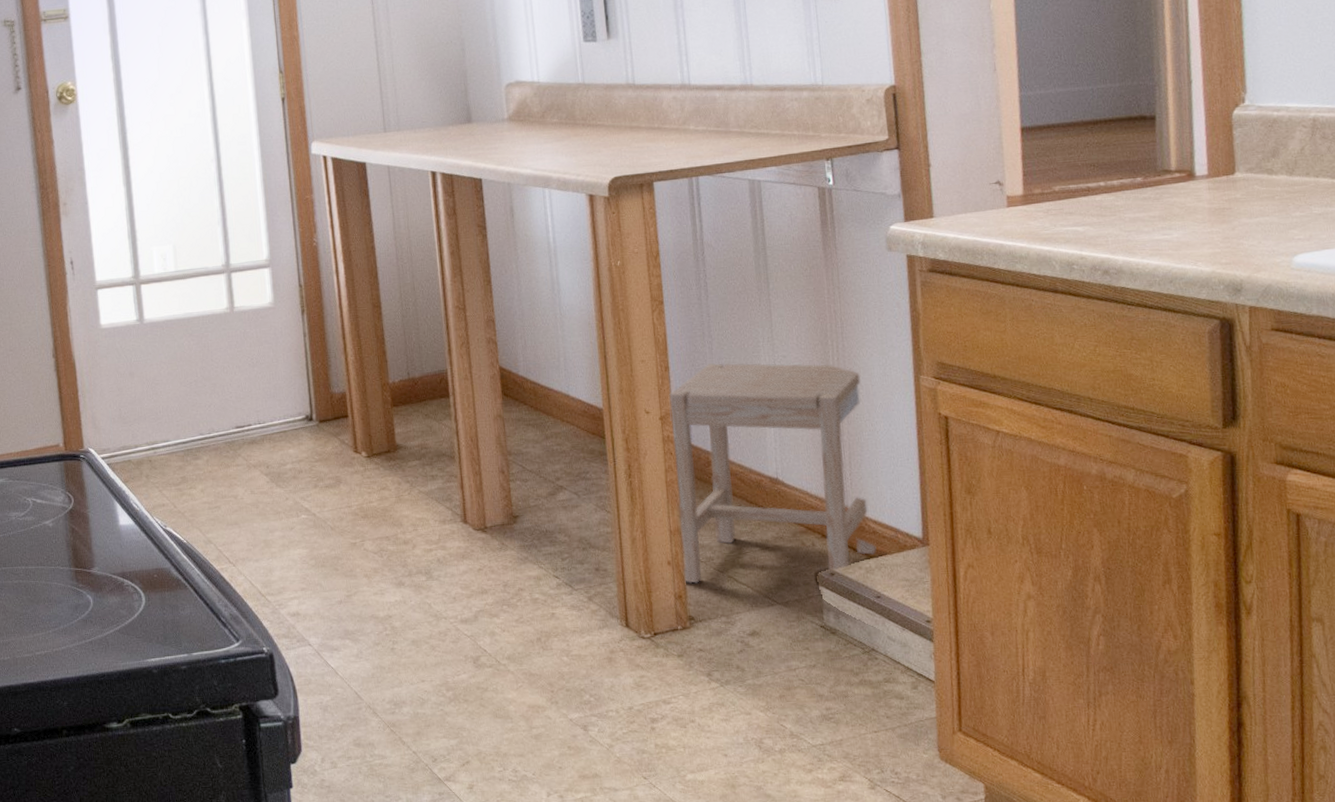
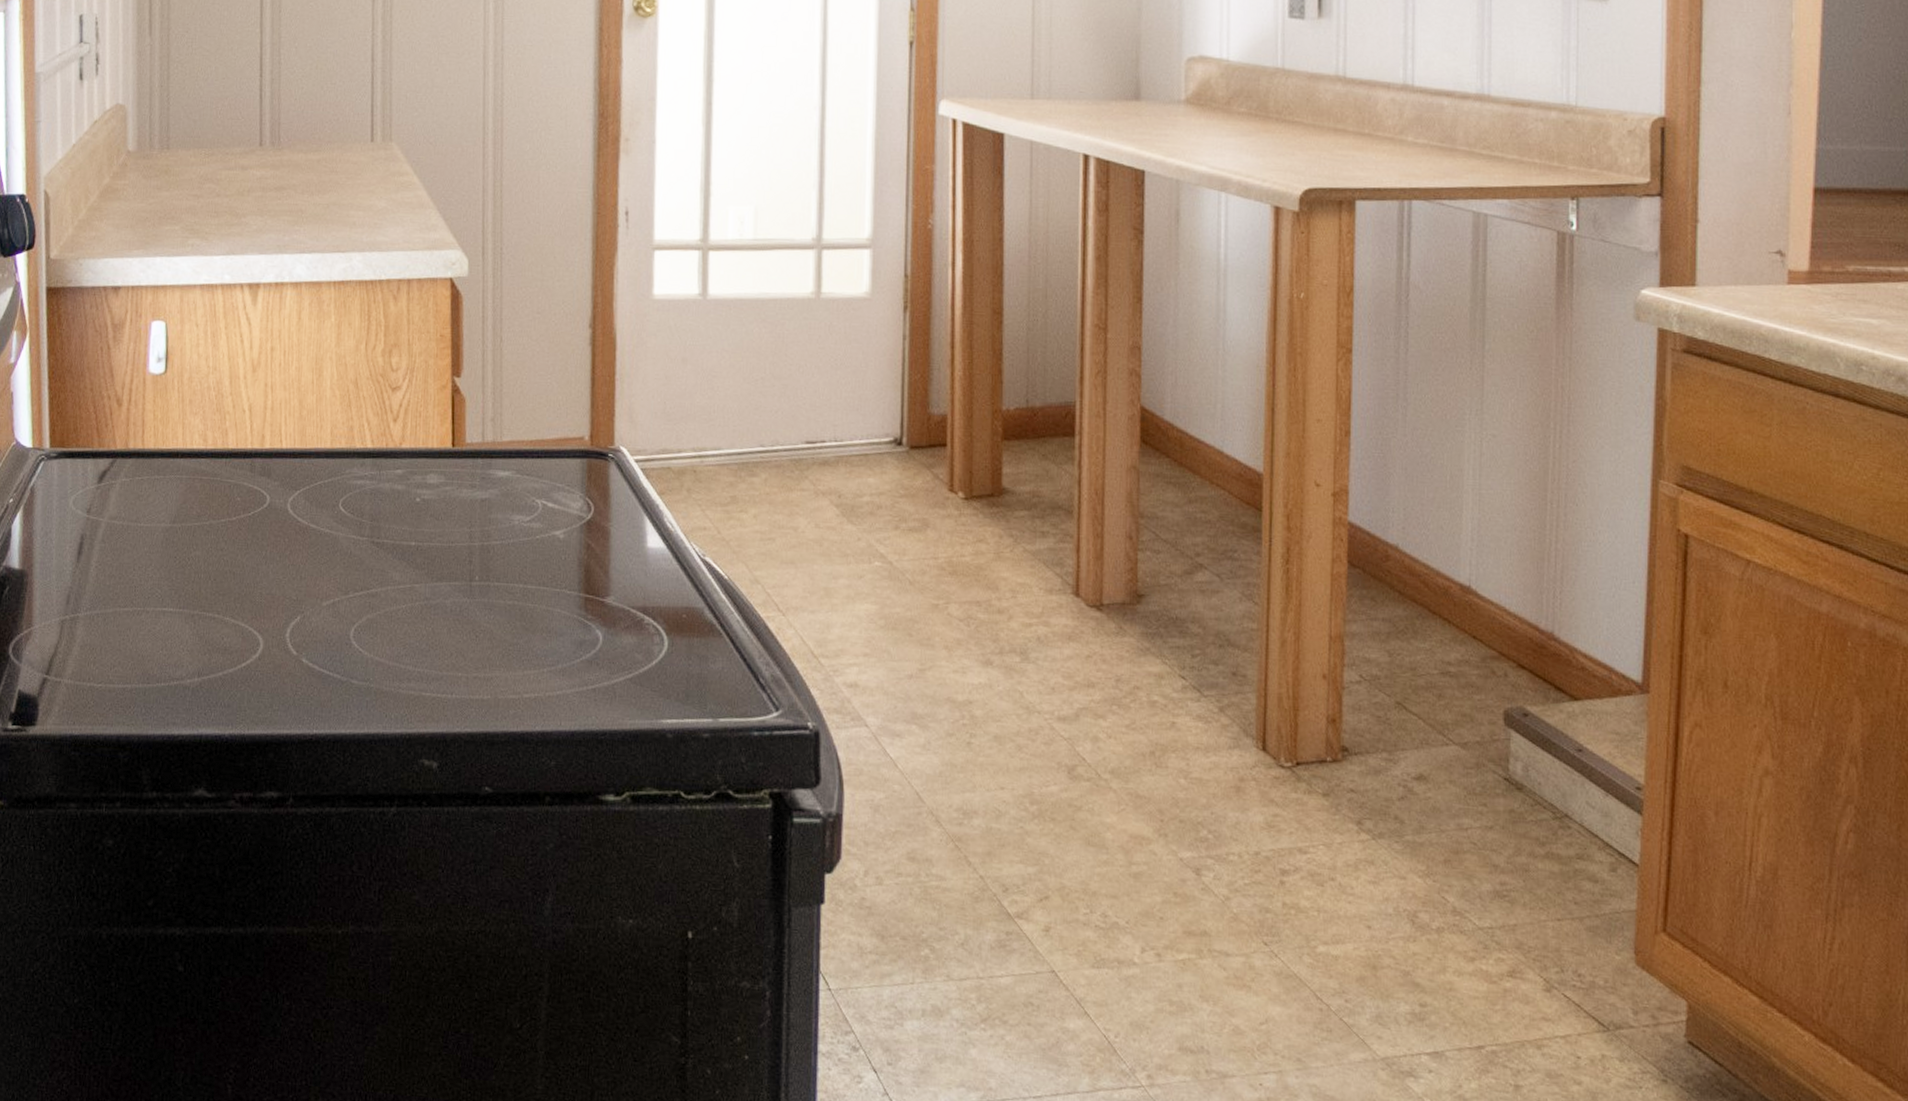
stool: present [668,363,877,584] -> none [1341,434,1585,712]

